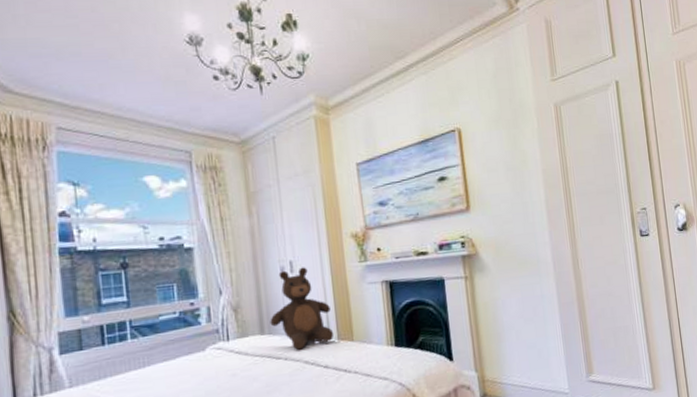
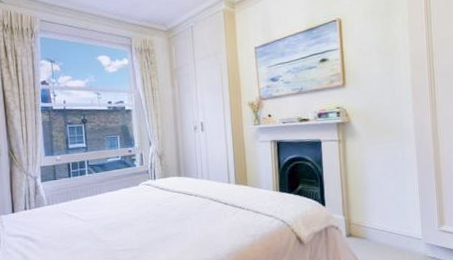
teddy bear: present [270,267,334,350] -> none [185,127,233,190]

